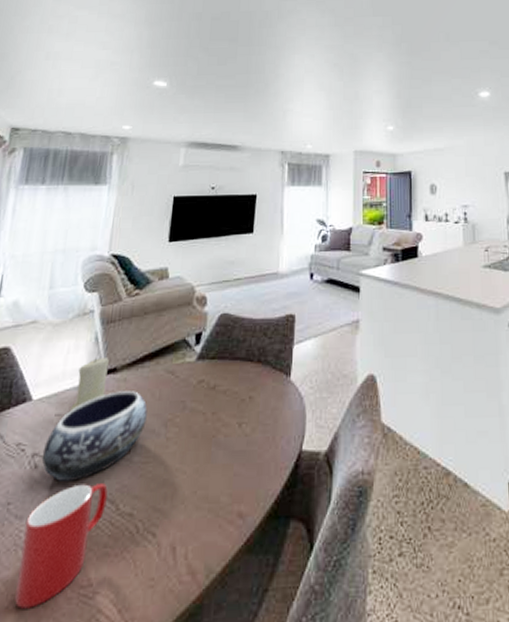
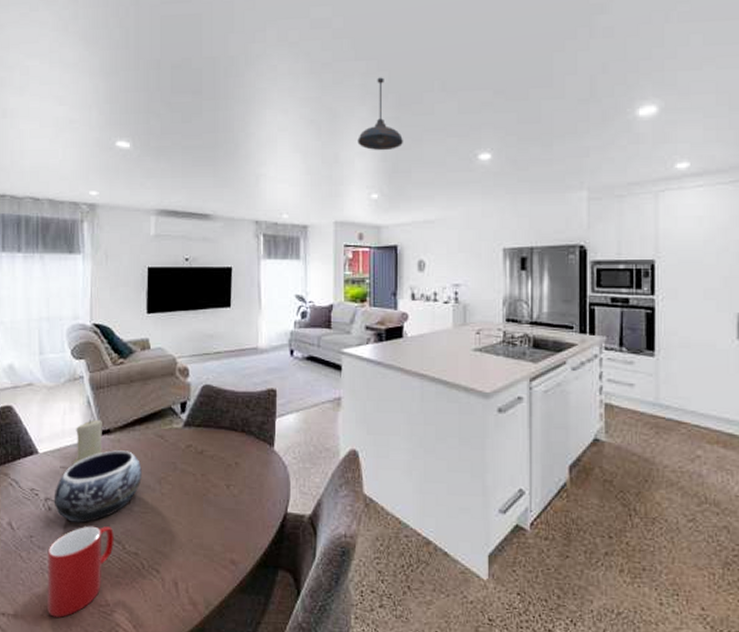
pendant light: none [375,30,415,90] -> present [358,77,403,151]

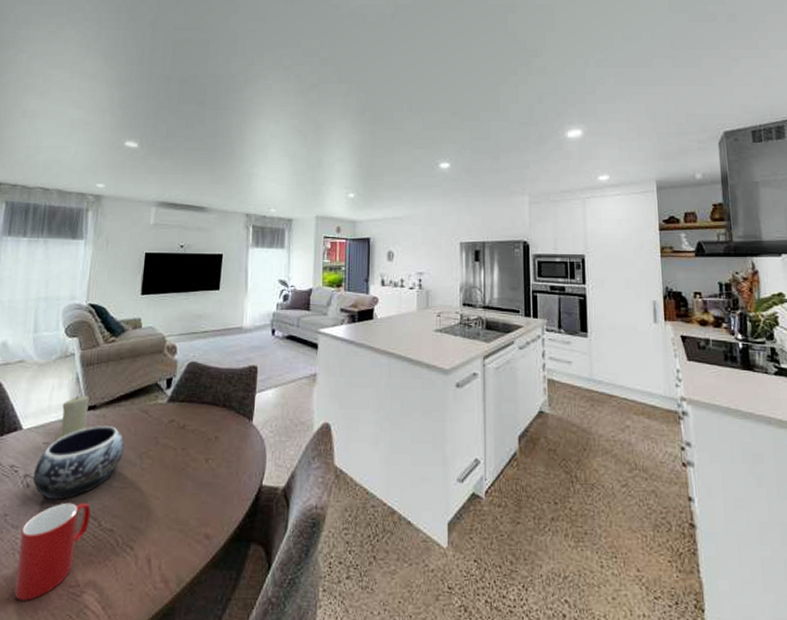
pendant light: present [358,77,403,151] -> none [338,98,376,158]

